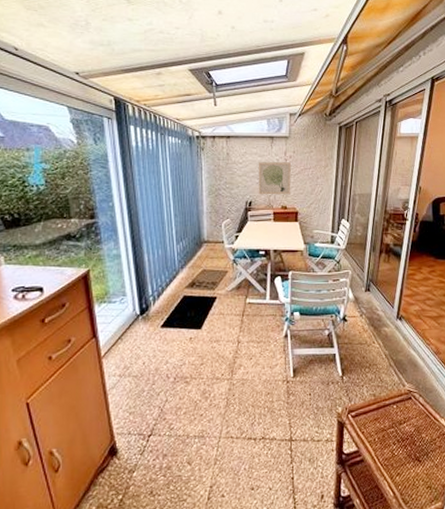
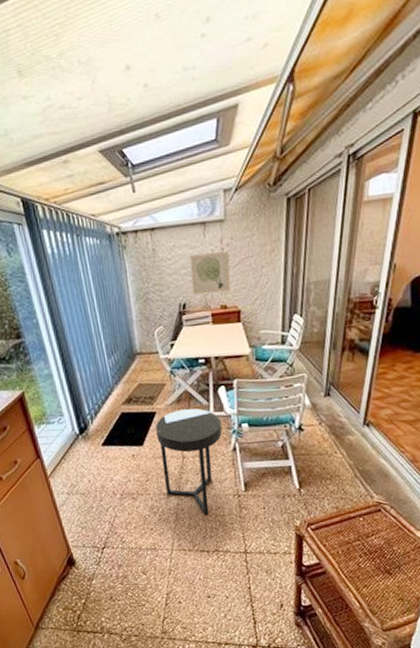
side table: none [215,296,276,402] -> present [156,408,222,516]

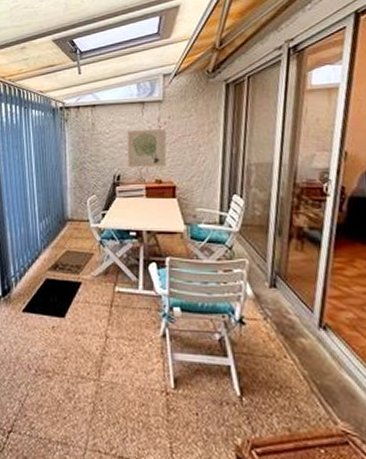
side table: present [156,408,222,516] -> none [80,283,152,412]

